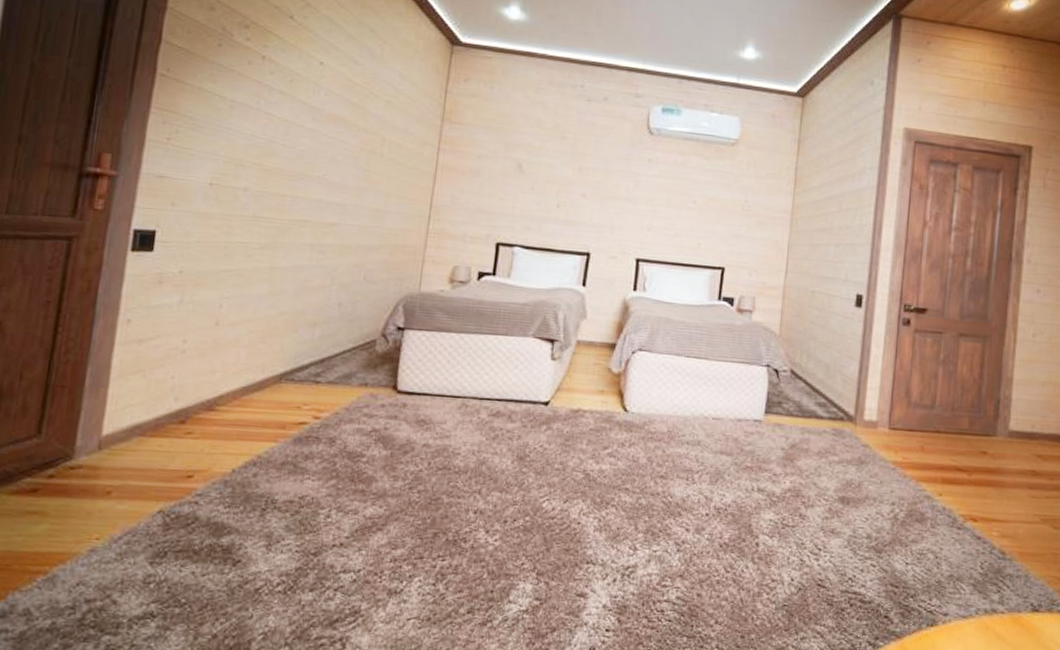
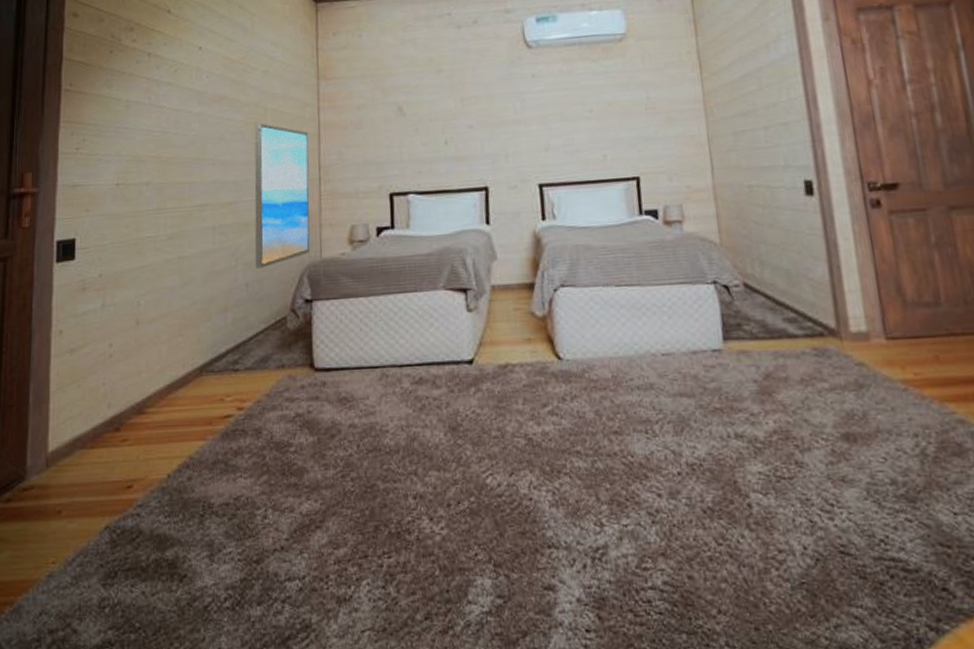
wall art: none [350,151,425,291] -> present [254,122,311,268]

